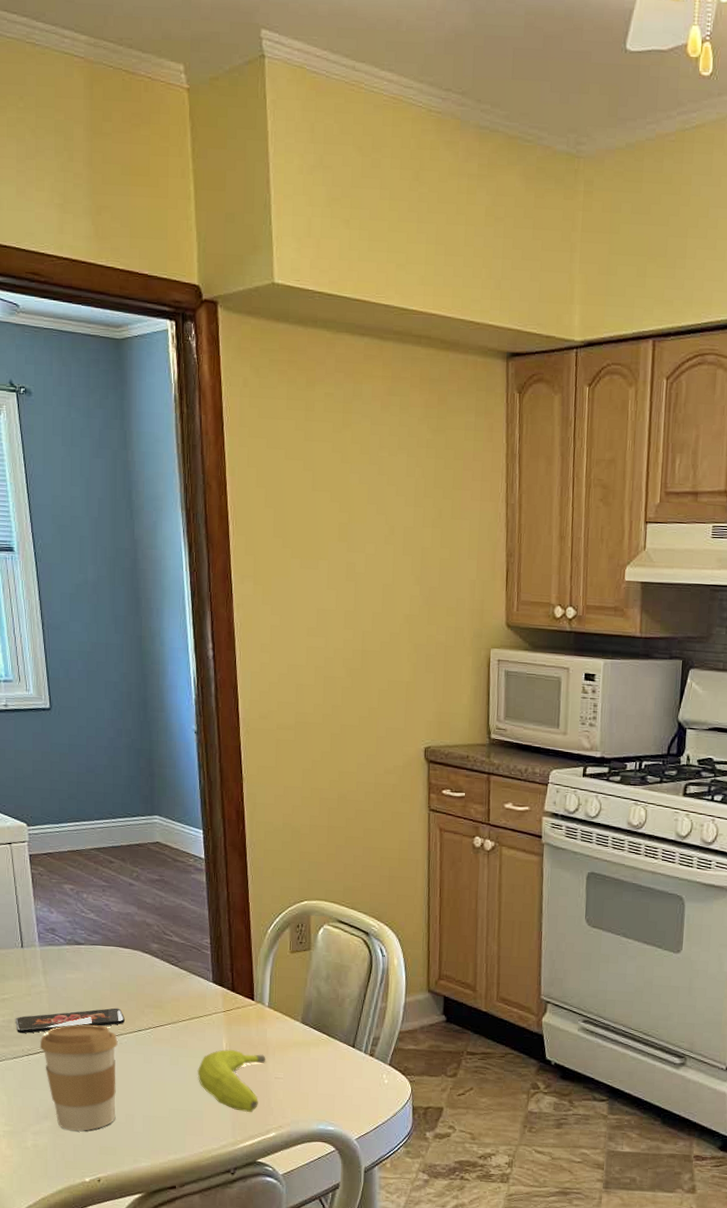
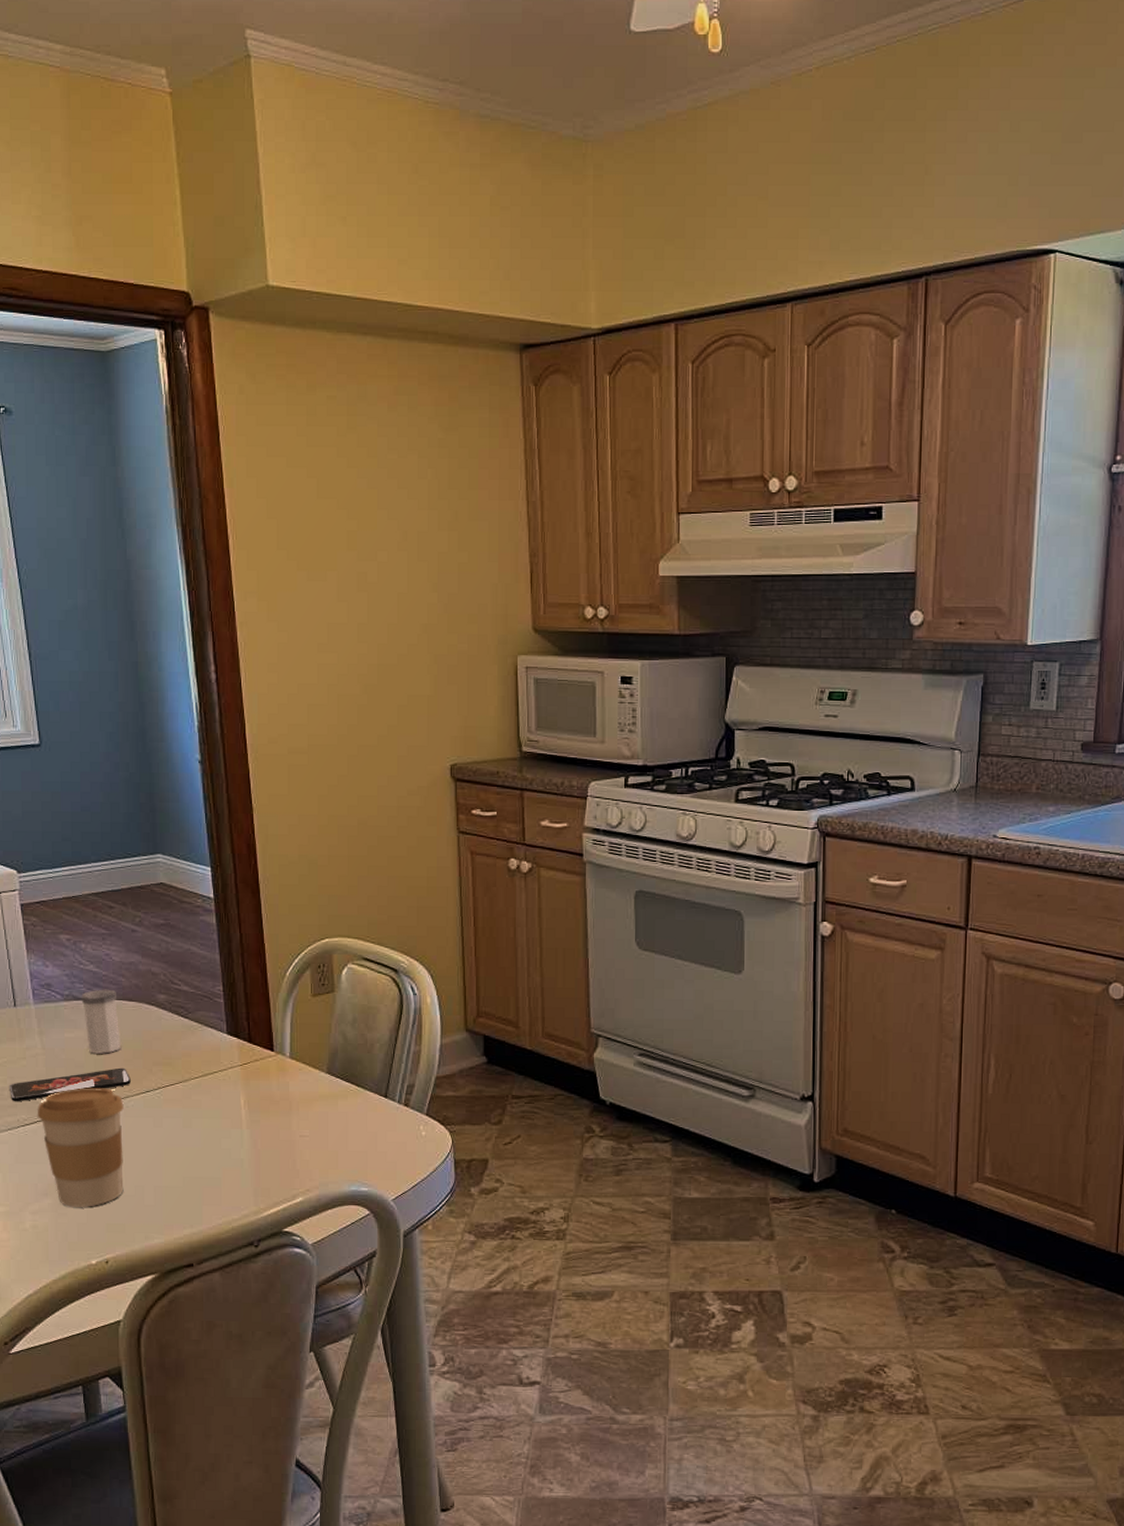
salt shaker: none [82,936,117,995] -> present [81,989,121,1054]
fruit: present [197,1049,266,1112] -> none [213,1106,289,1176]

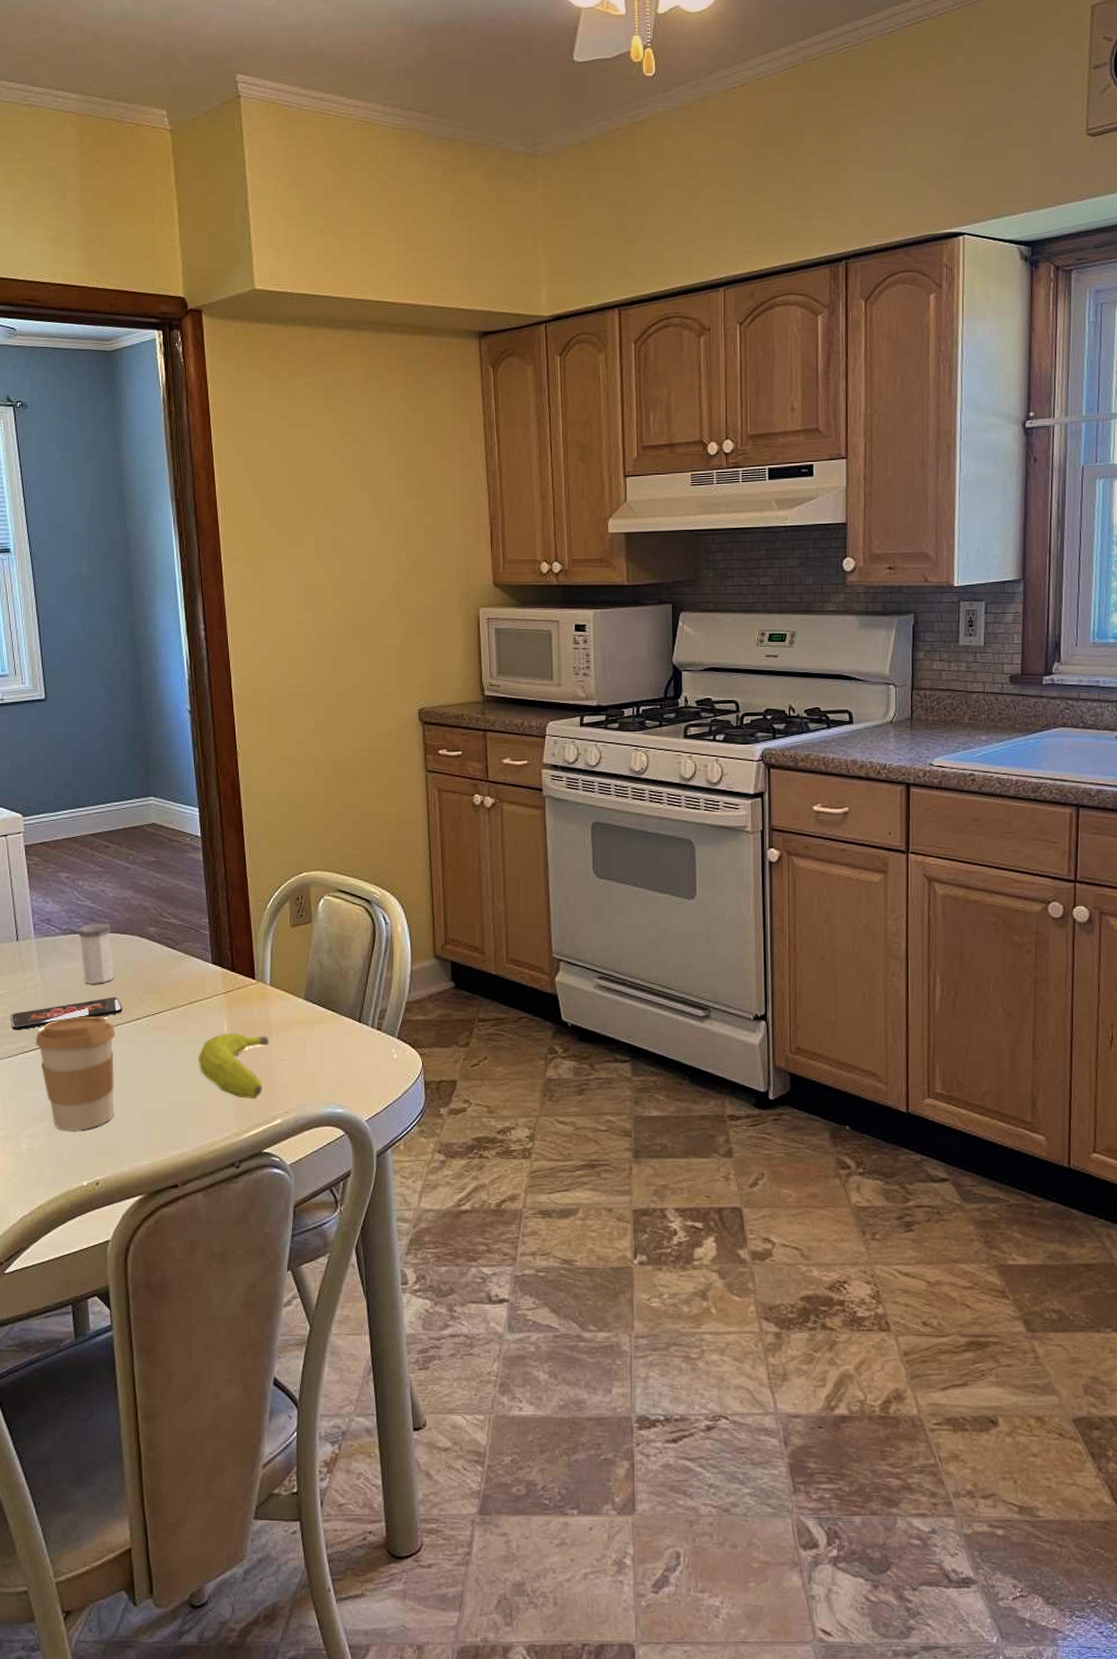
fruit: none [213,1106,289,1176] -> present [198,1032,269,1099]

